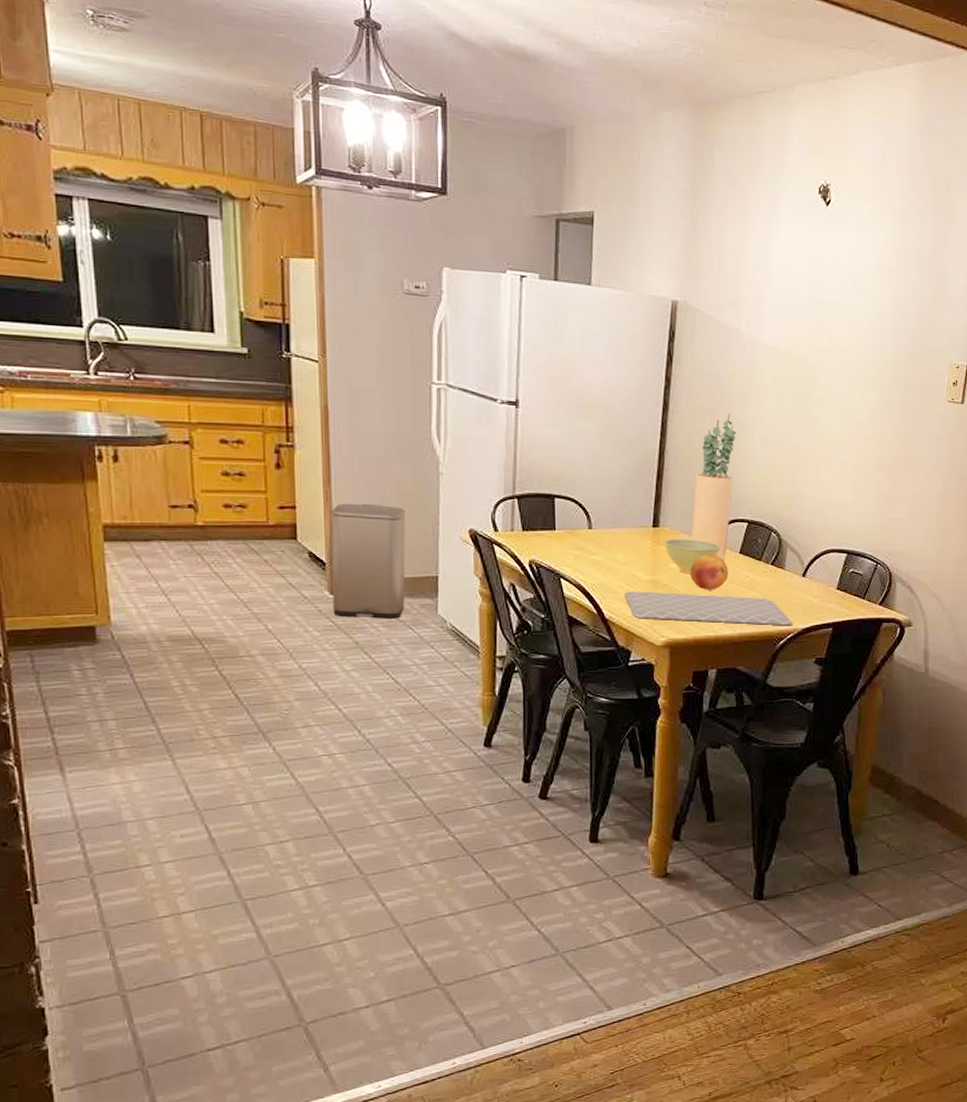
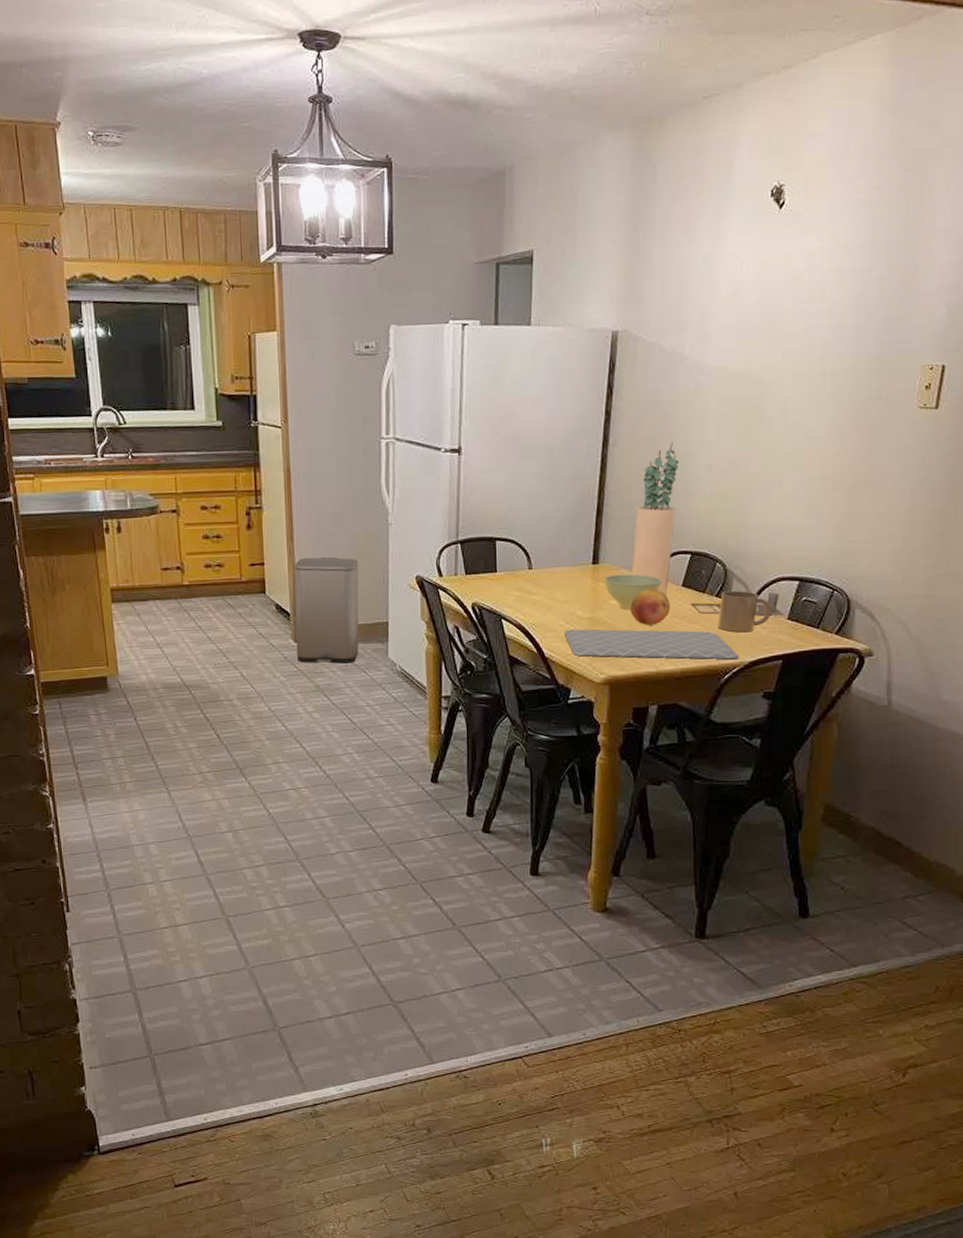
place setting: none [747,563,834,585] -> present [690,592,785,616]
mug: none [773,559,822,600] -> present [717,590,771,633]

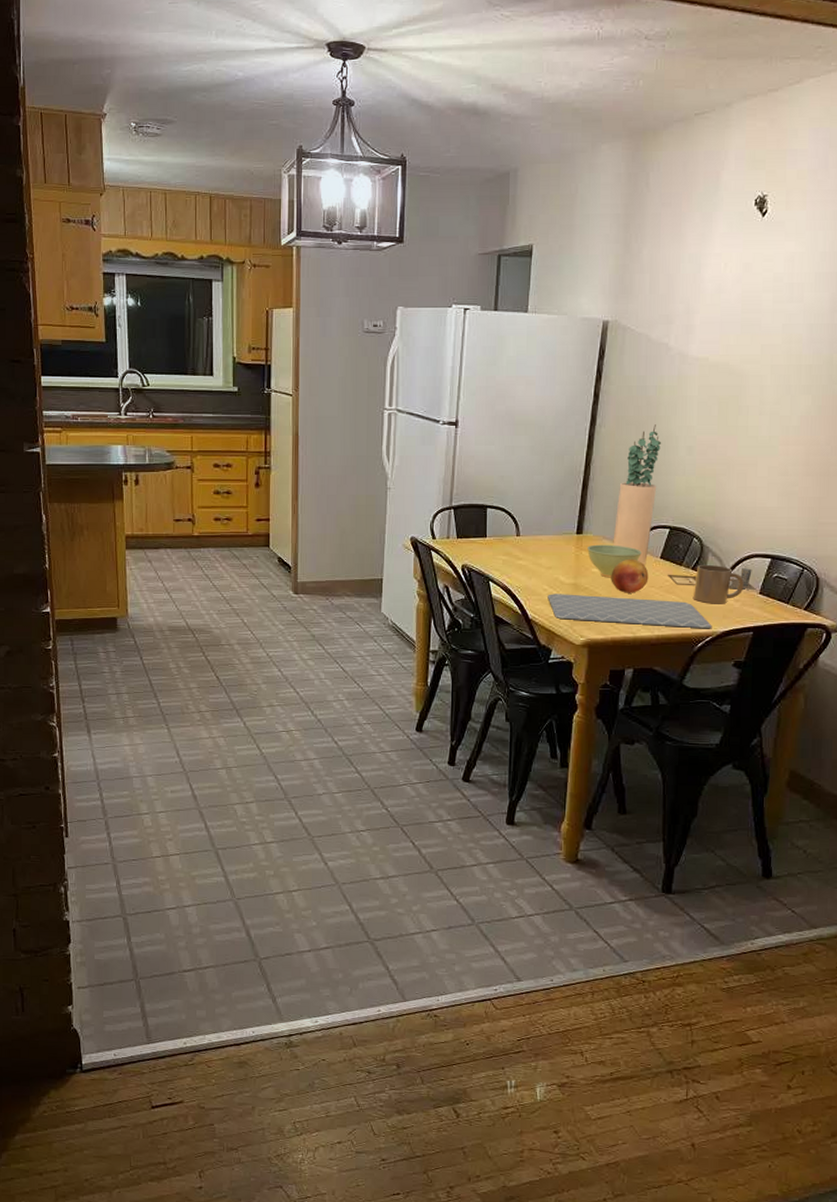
pedal bin: present [294,557,359,664] -> none [295,515,358,616]

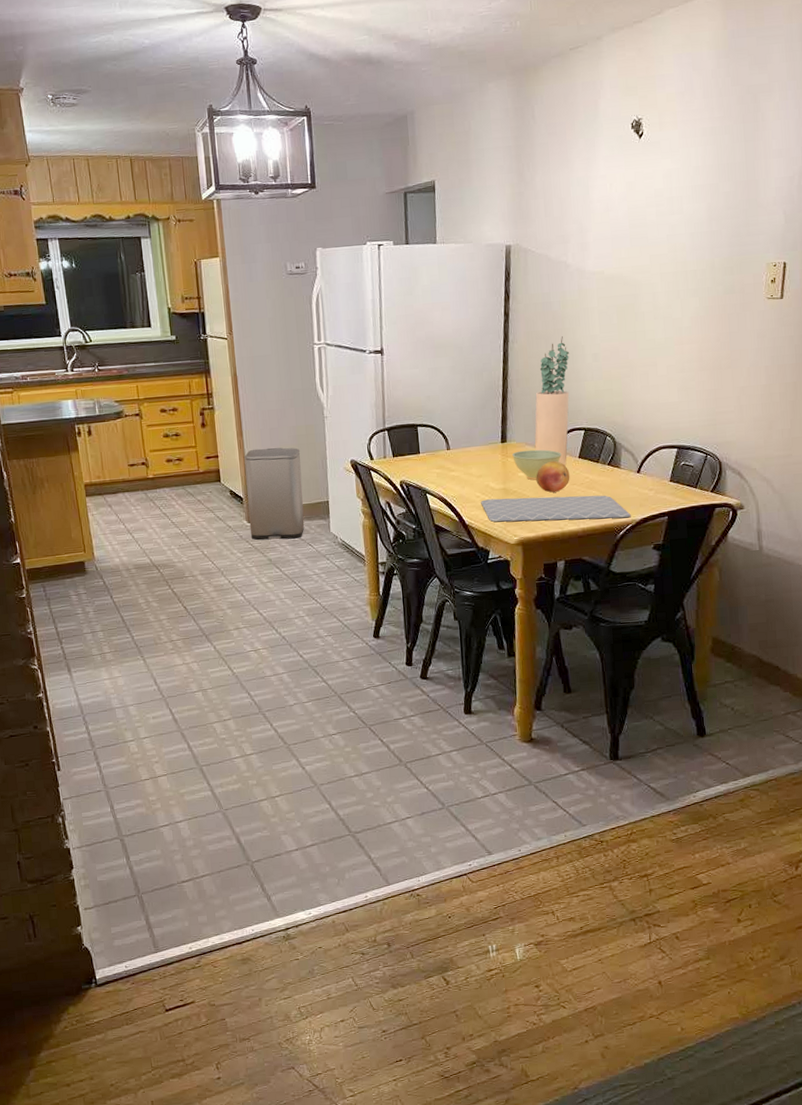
pedal bin: none [295,515,358,616] -> present [244,447,305,540]
place setting: present [668,568,757,590] -> none [587,459,667,481]
mug: present [692,564,744,604] -> none [611,459,656,495]

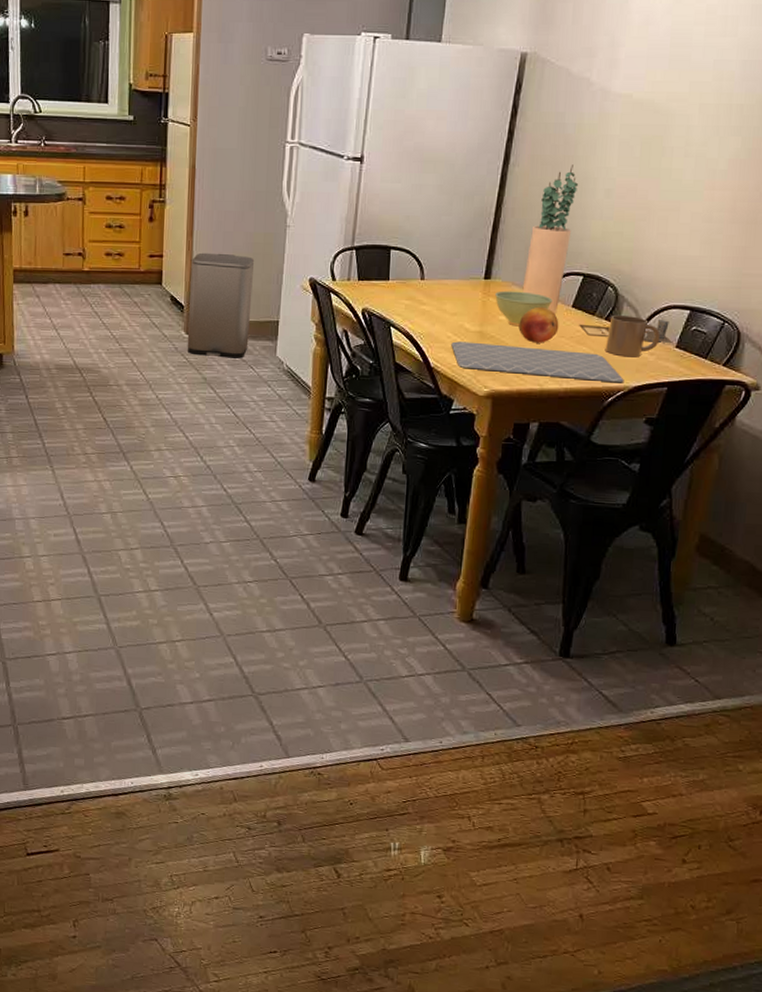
place setting: none [587,459,667,481] -> present [579,320,673,343]
mug: none [611,459,656,495] -> present [604,314,660,358]

